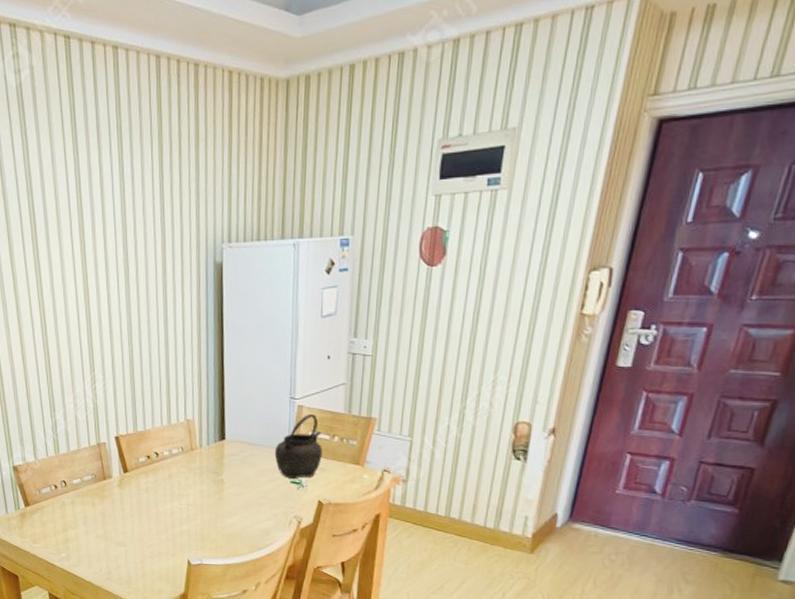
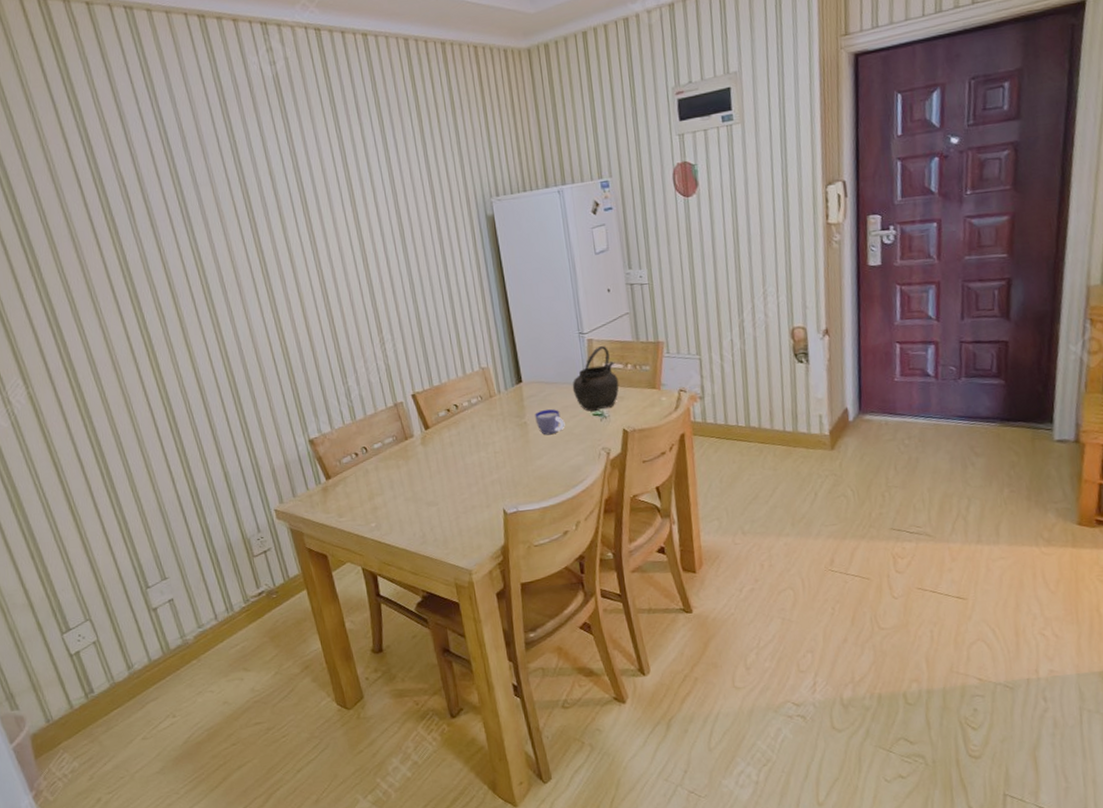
cup: none [232,470,261,496] -> present [535,409,565,435]

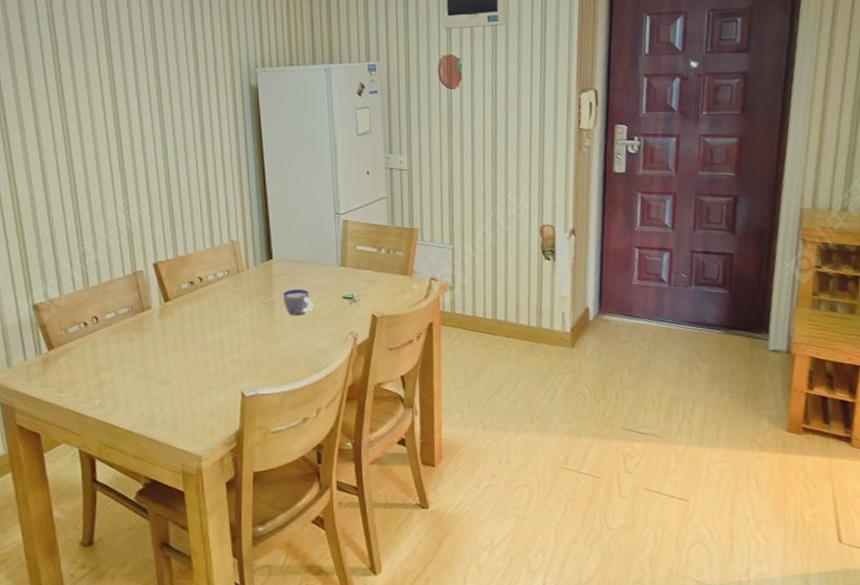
kettle: present [572,346,619,412] -> none [324,228,372,295]

